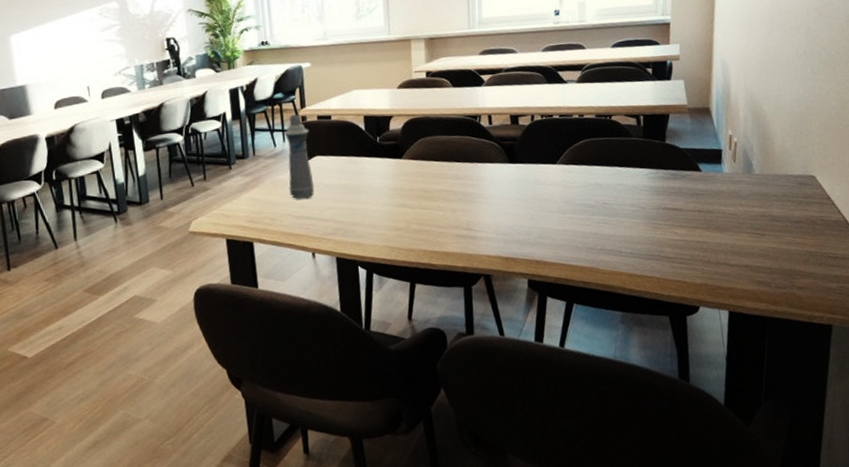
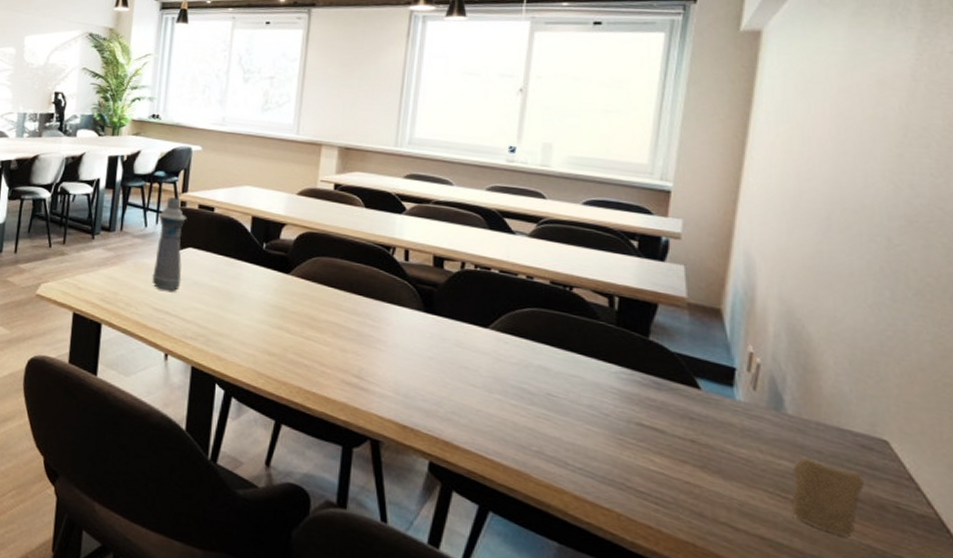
candle: none [761,201,803,250] -> present [792,456,864,537]

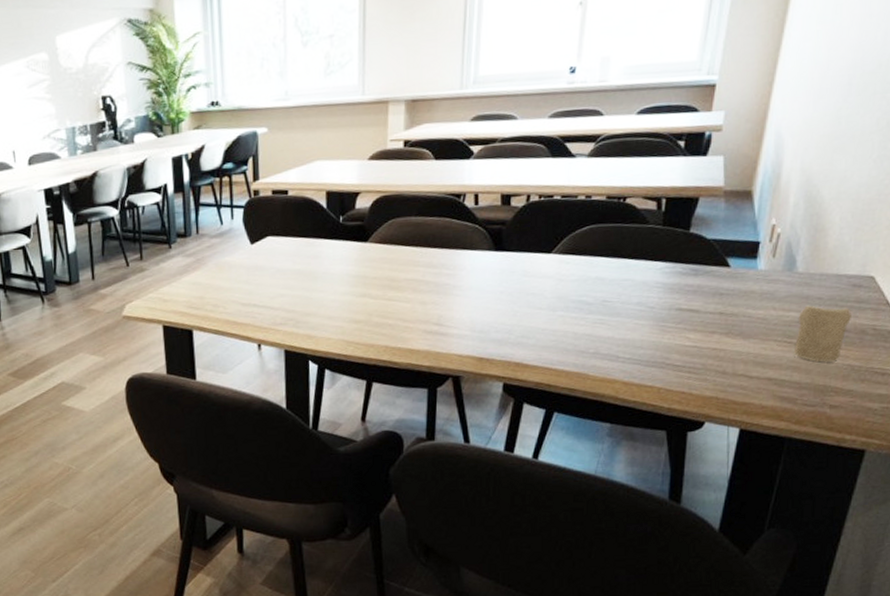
bottle: present [152,197,186,292] -> none [233,188,265,284]

